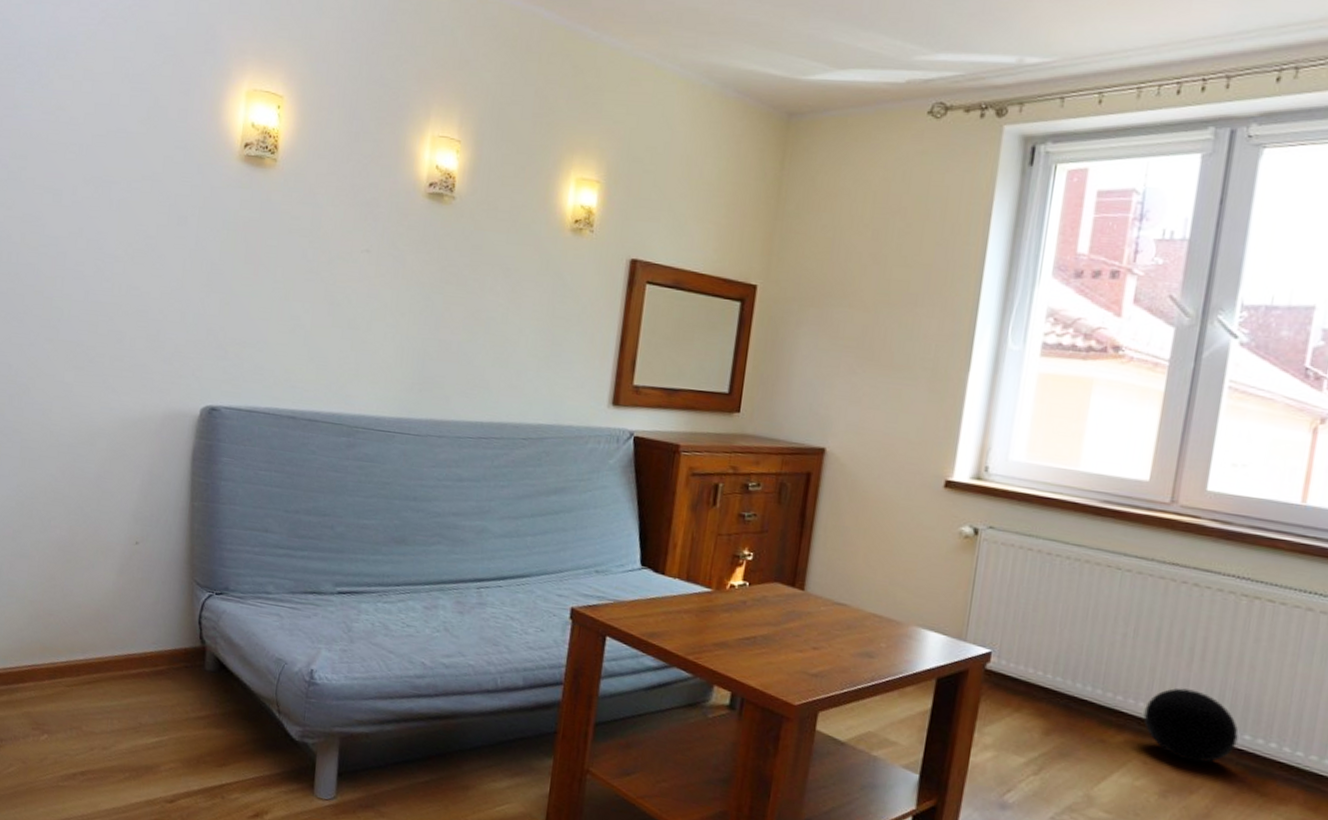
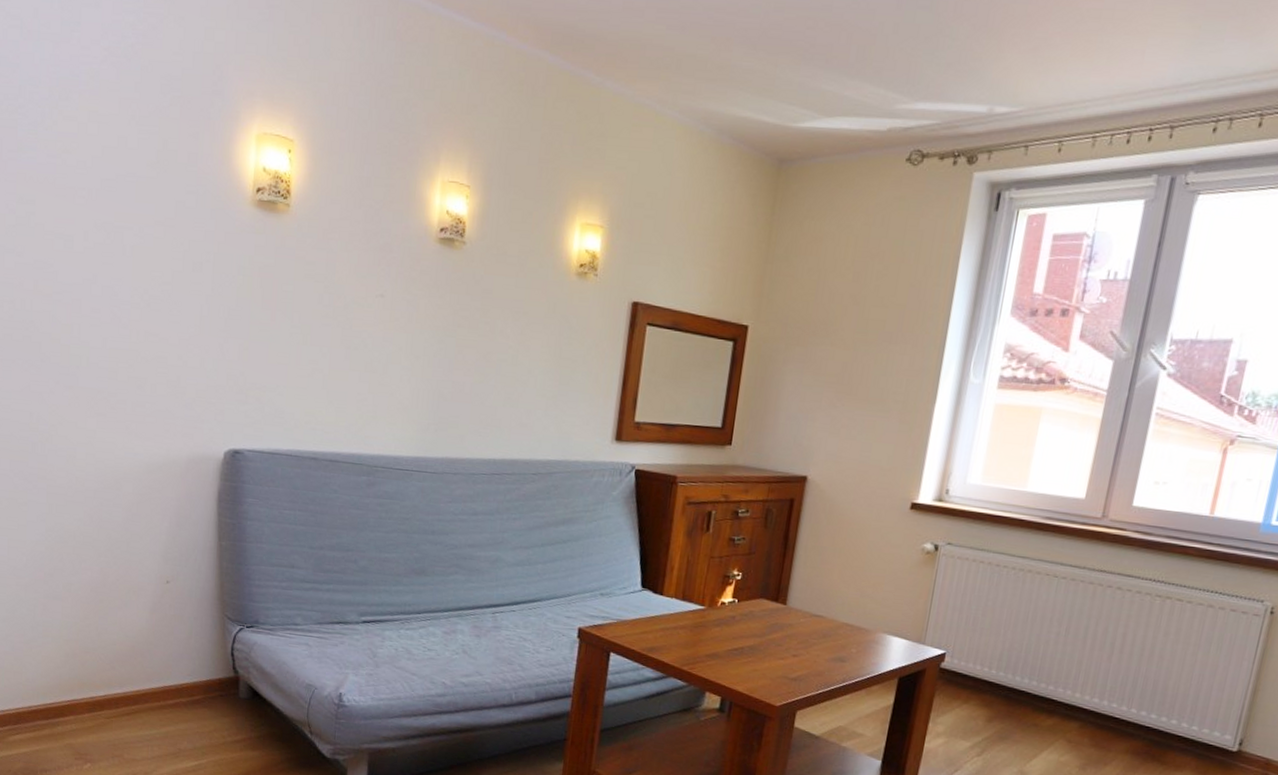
ball: present [1143,688,1239,763] -> none [1070,677,1147,739]

